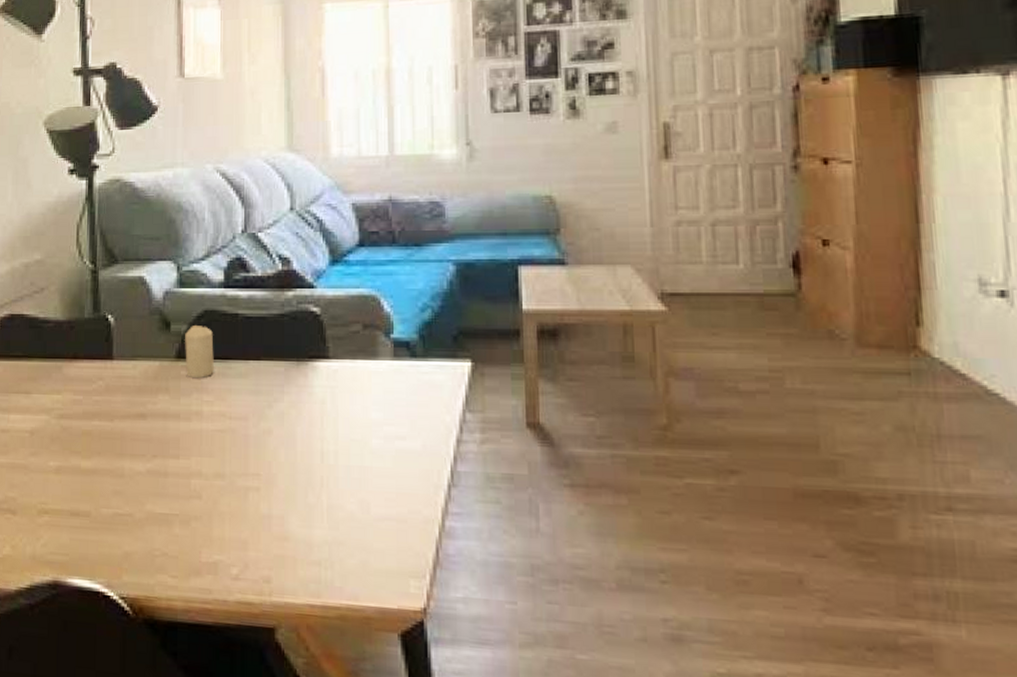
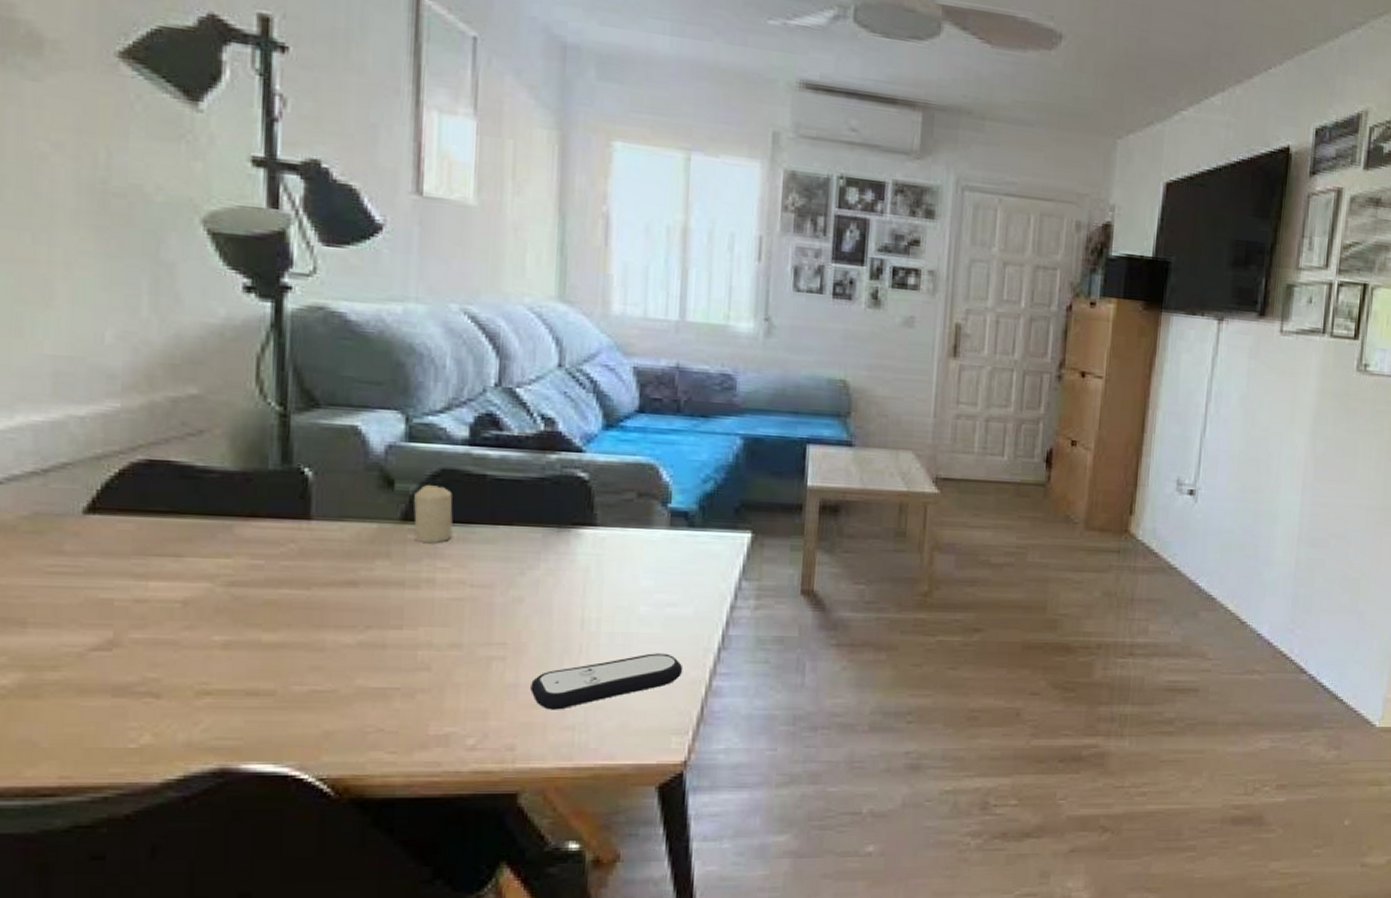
remote control: none [281,488,416,544] -> present [531,653,683,710]

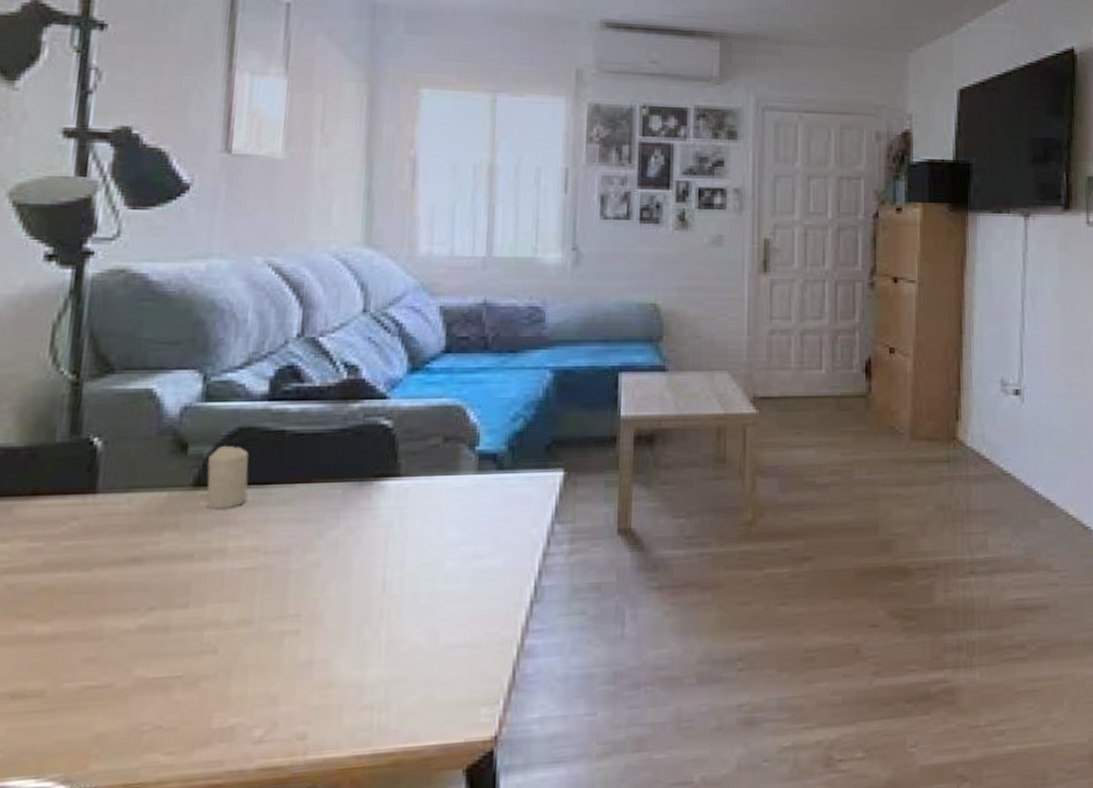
remote control: present [531,653,683,710] -> none [326,612,493,688]

